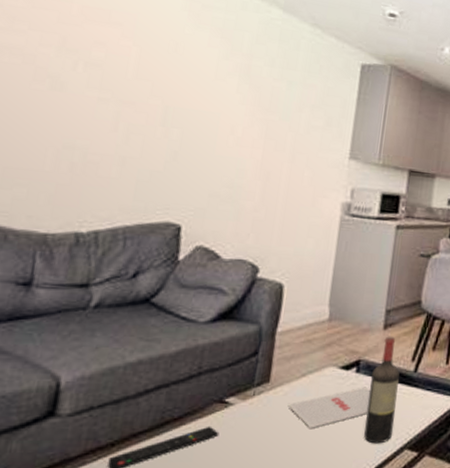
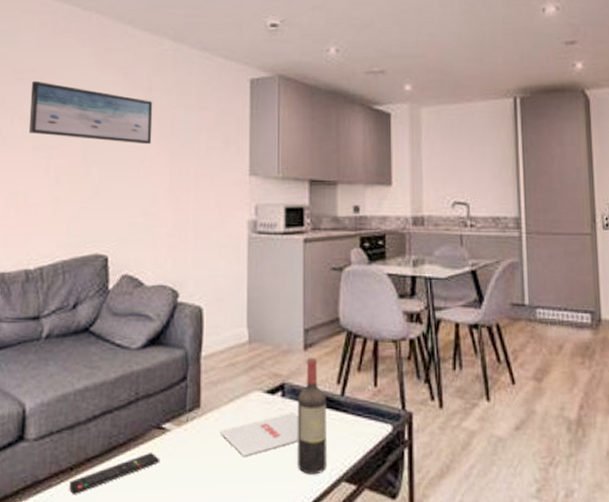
wall art: none [95,24,253,115] -> present [28,80,153,145]

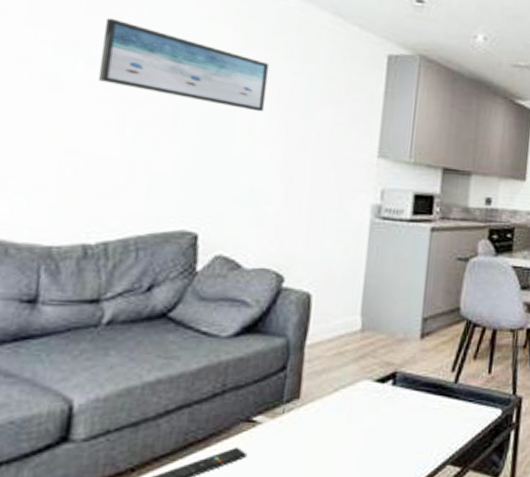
magazine: present [221,412,299,456] -> none [321,400,409,446]
wine bottle: present [298,357,326,475] -> none [403,345,439,460]

